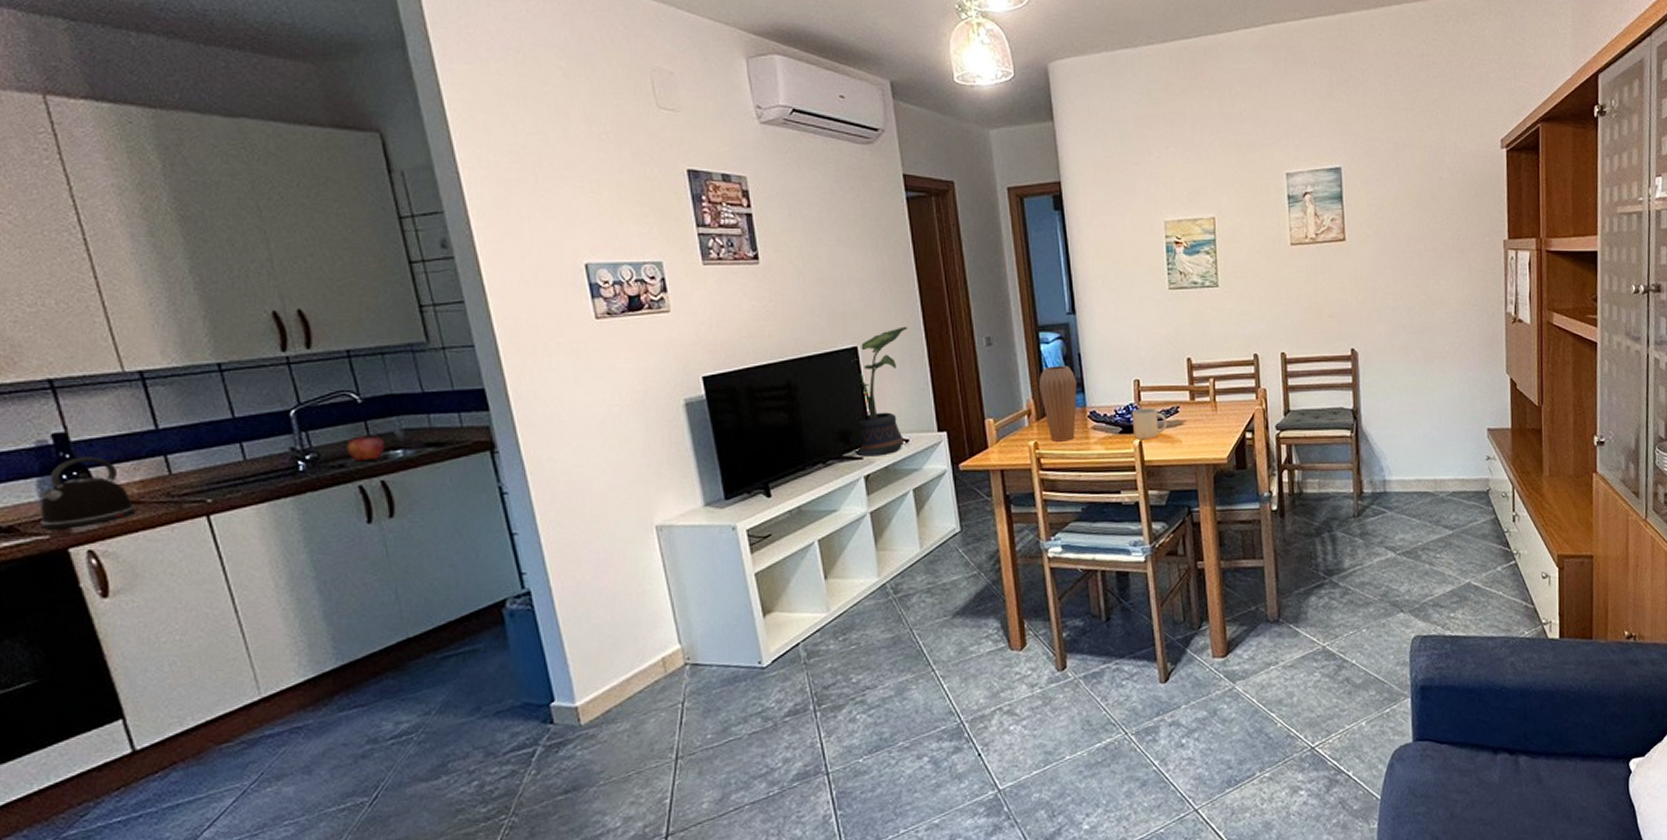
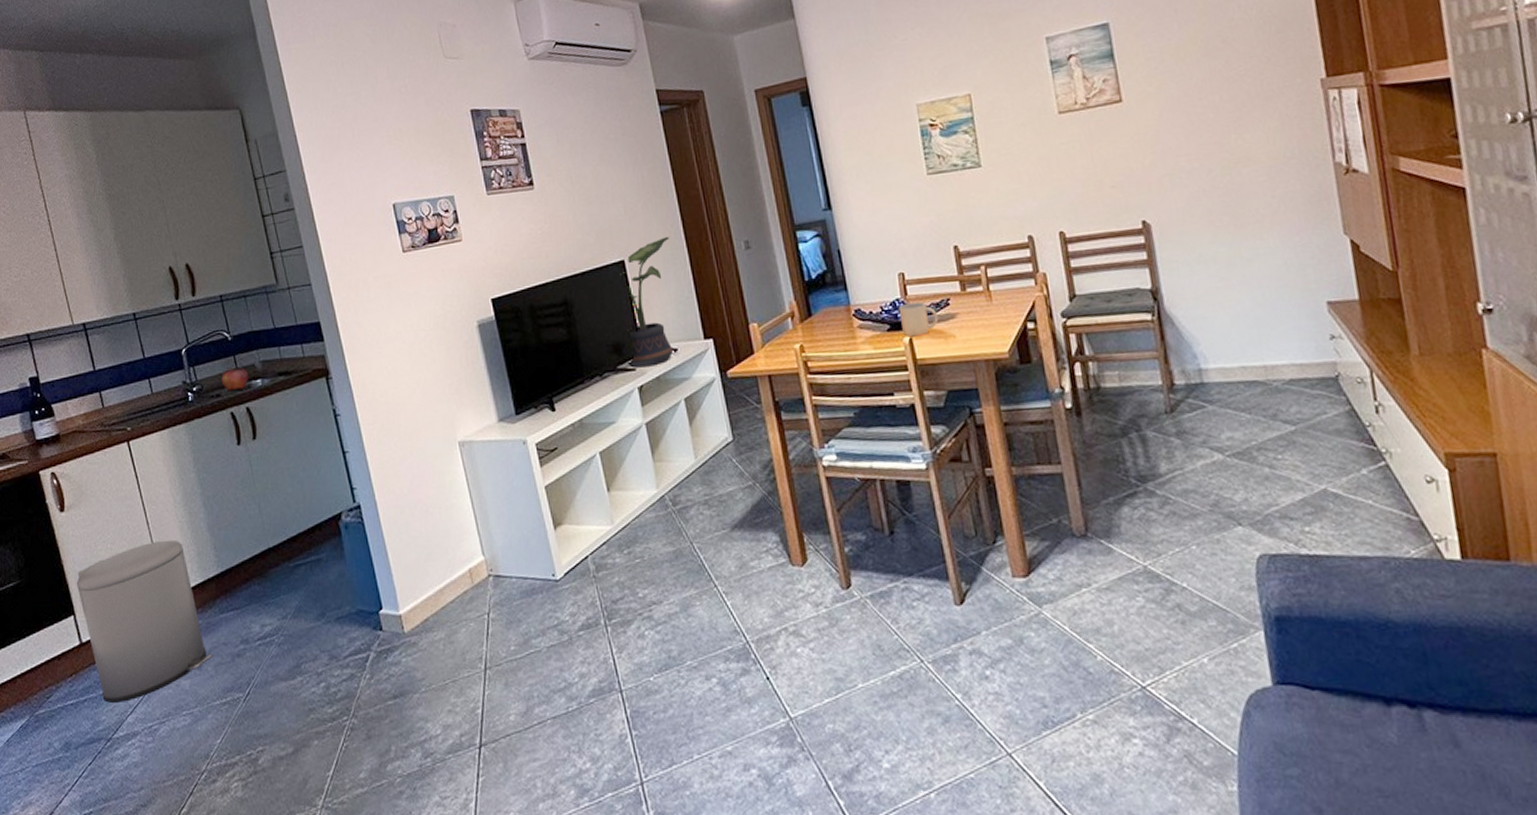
kettle: present [37,456,136,530] -> none [20,395,81,456]
pedal bin: none [126,630,328,817] -> present [76,540,213,703]
vase: present [1038,365,1077,442] -> none [799,263,841,344]

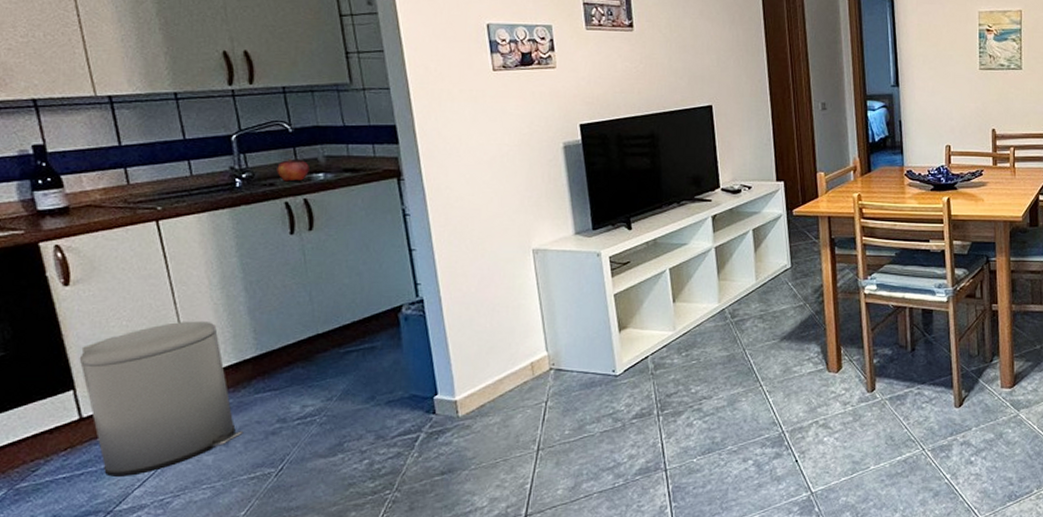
potted plant: present [620,236,674,368] -> none [703,90,755,200]
mug: present [898,302,939,337] -> none [942,170,973,197]

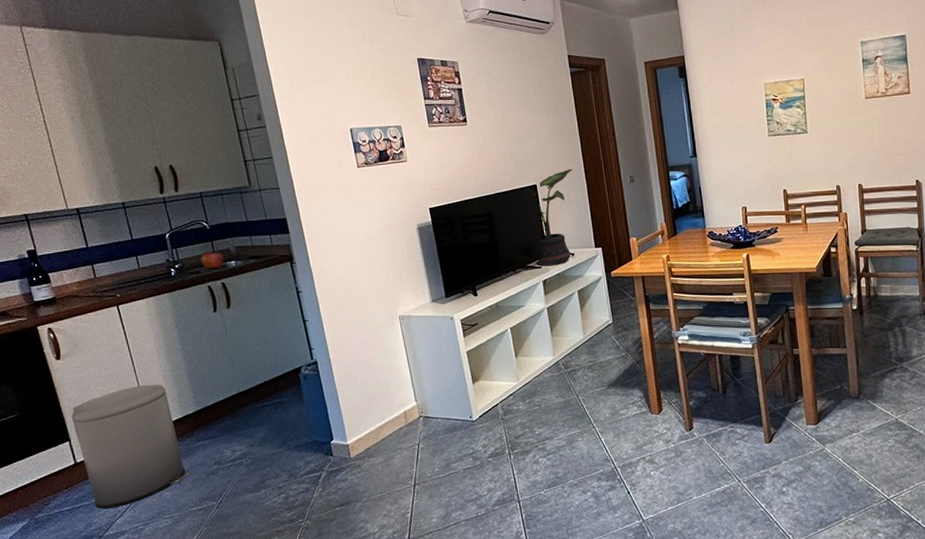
potted plant: none [703,90,755,200] -> present [533,169,572,266]

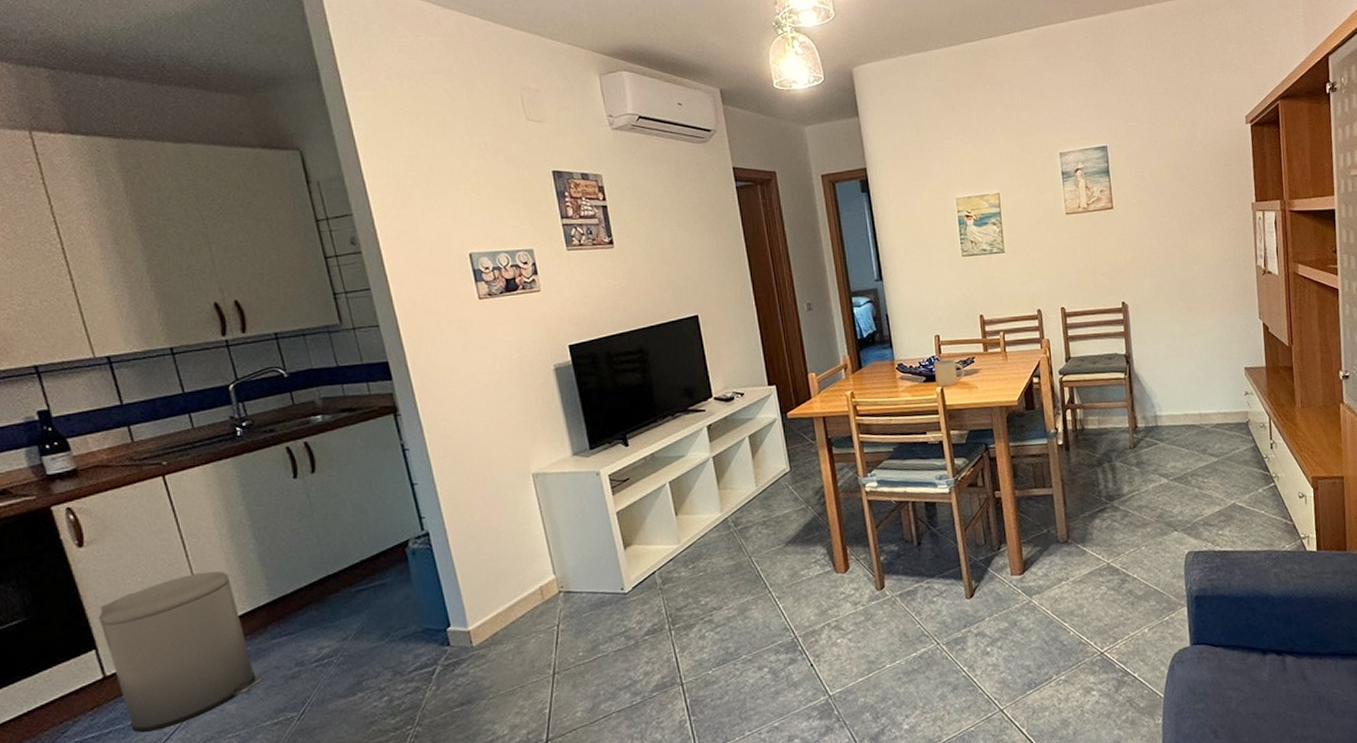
fruit: present [200,250,224,270] -> none [275,403,307,427]
potted plant: present [533,169,572,266] -> none [694,296,741,409]
mug: none [740,228,769,254] -> present [933,359,965,387]

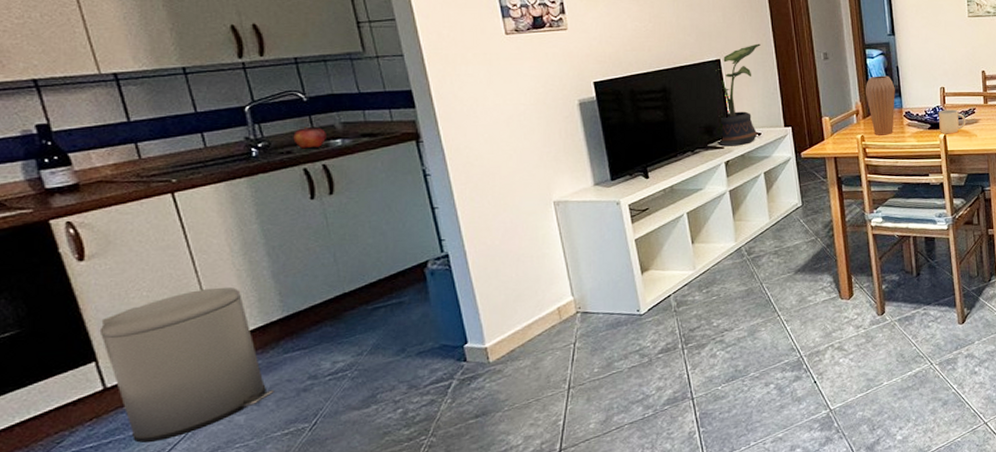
fruit: none [275,403,307,427] -> present [293,126,326,149]
potted plant: none [694,296,741,409] -> present [715,43,761,147]
vase: none [852,325,886,391] -> present [865,75,895,136]

